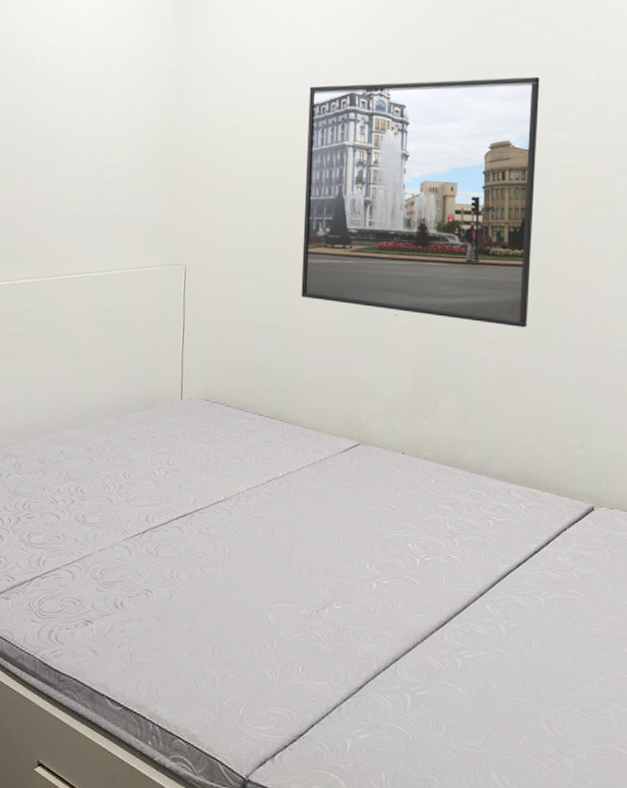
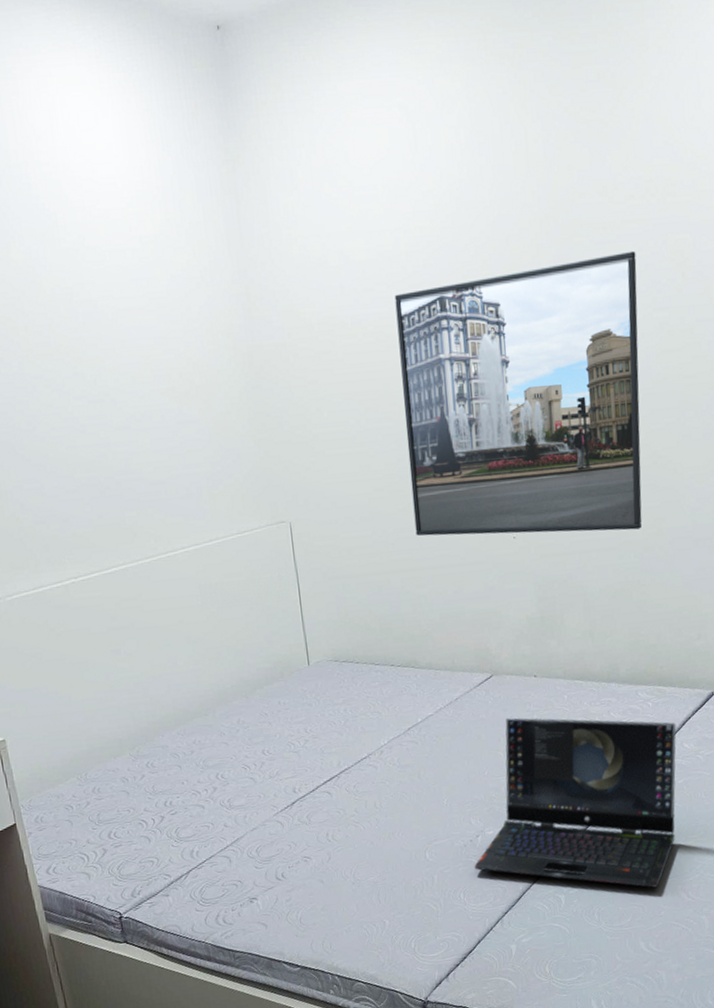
laptop computer: none [317,489,550,711] -> present [474,717,677,888]

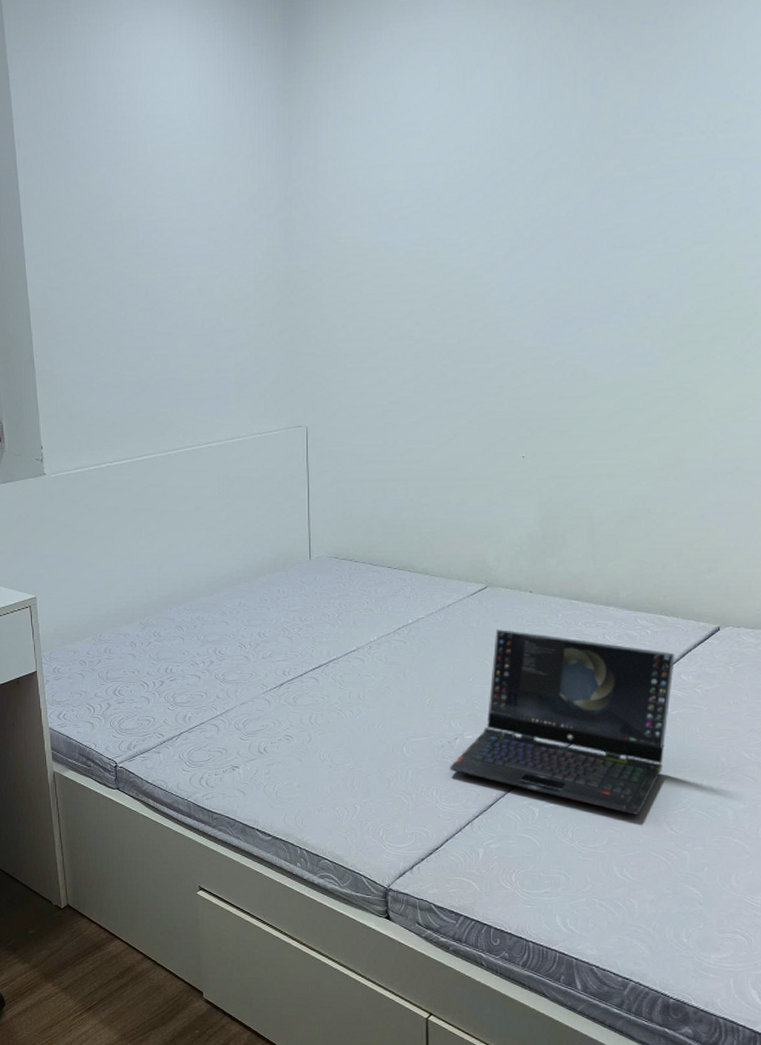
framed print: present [394,251,642,536] -> none [425,186,679,458]

